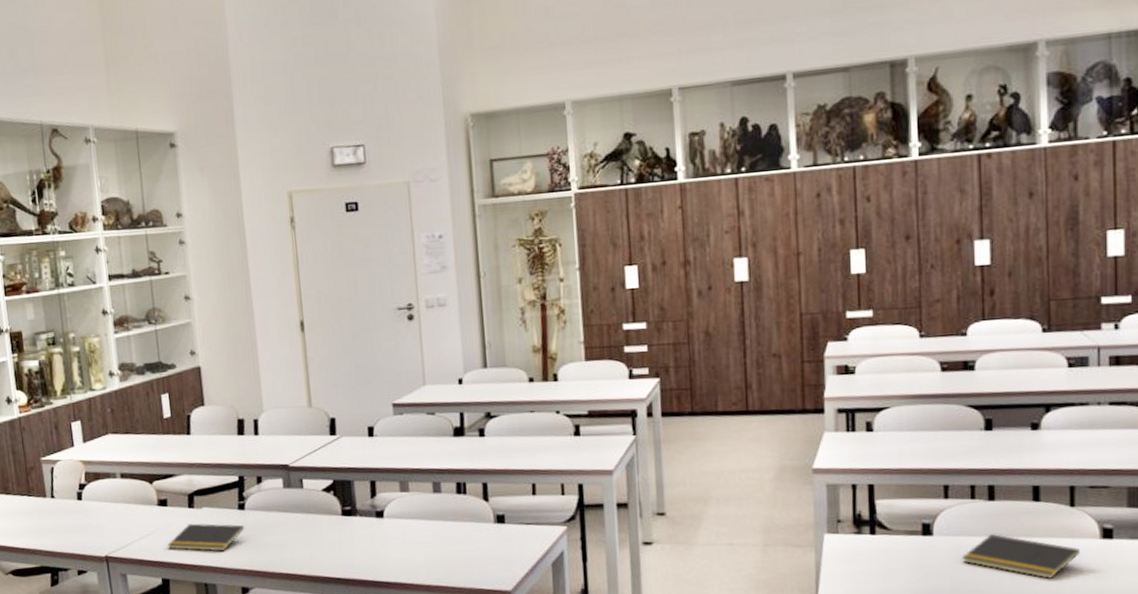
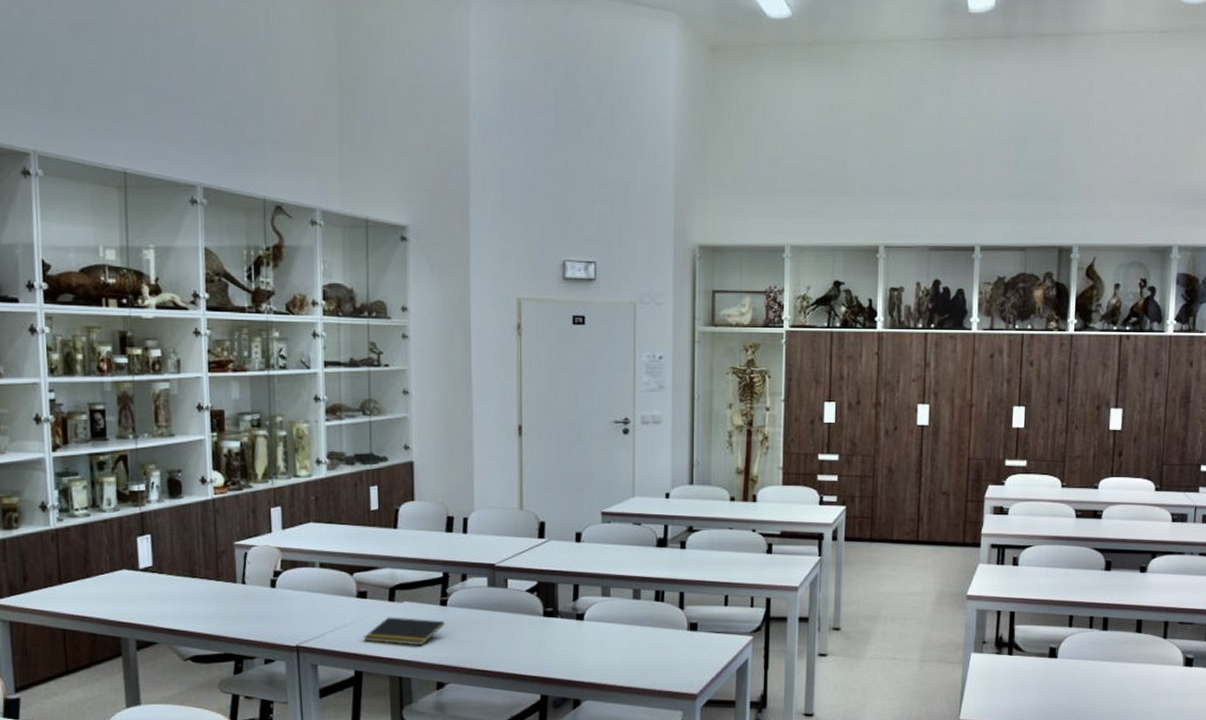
notepad: present [962,534,1080,579] -> none [1078,659,1167,698]

